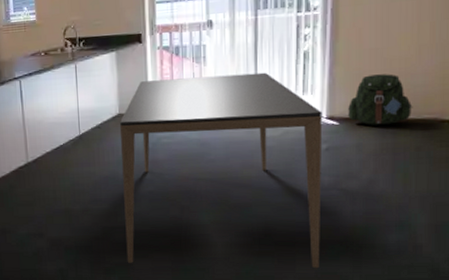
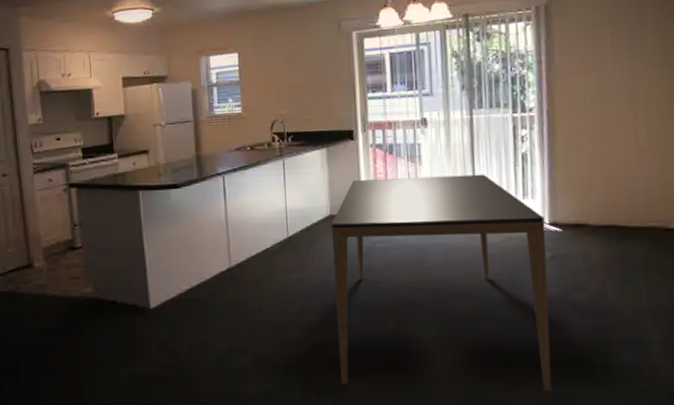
backpack: present [348,74,413,125] -> none [571,179,637,233]

